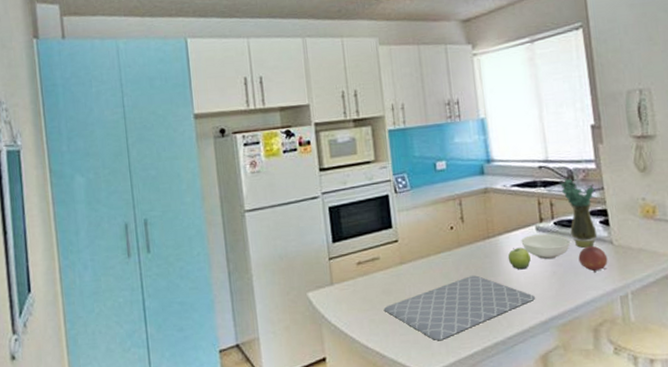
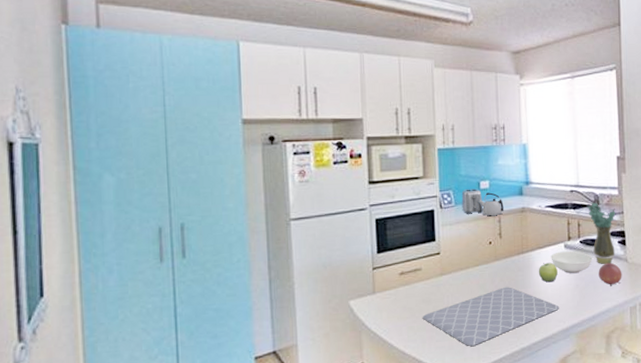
toaster: none [416,170,442,198] -> present [461,188,484,214]
kettle: none [436,173,464,199] -> present [479,192,504,216]

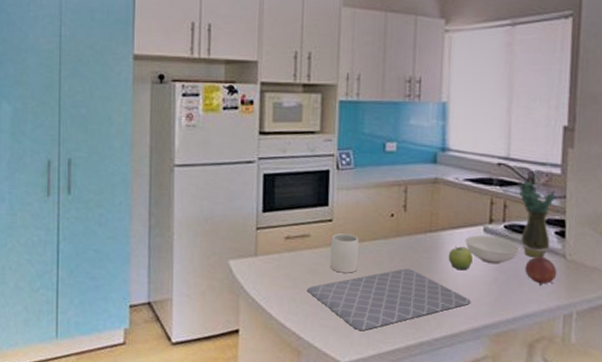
mug: none [440,263,466,299] -> present [330,233,360,273]
toaster: present [461,188,484,214] -> none [362,150,388,180]
kettle: present [479,192,504,216] -> none [382,156,412,185]

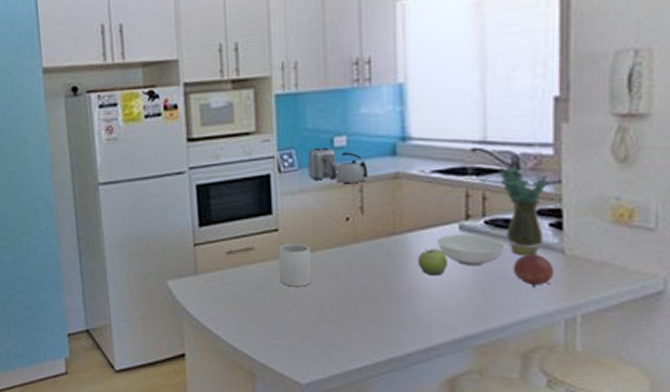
placemat: present [308,268,470,330] -> none [257,278,448,348]
toaster: none [362,150,388,180] -> present [307,147,338,181]
kettle: none [382,156,412,185] -> present [332,152,368,184]

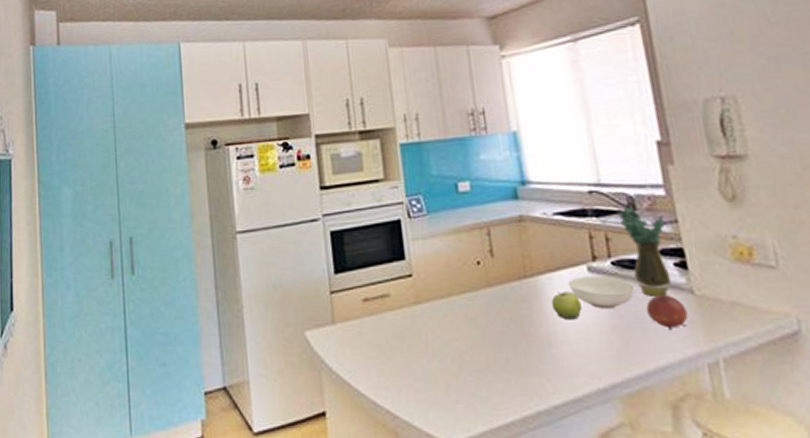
mug: present [278,243,313,287] -> none [414,289,450,335]
toaster: present [307,147,338,181] -> none [434,192,466,225]
kettle: present [332,152,368,184] -> none [458,196,494,228]

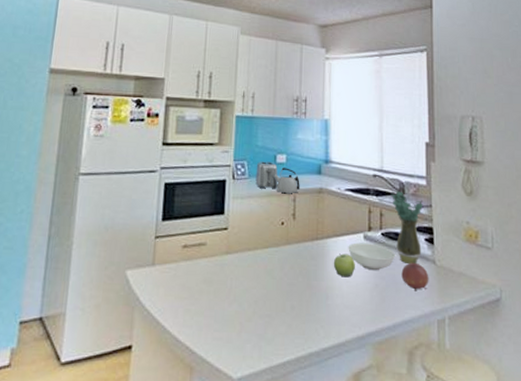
toaster: none [434,192,466,225] -> present [255,161,278,190]
kettle: none [458,196,494,228] -> present [274,167,300,194]

